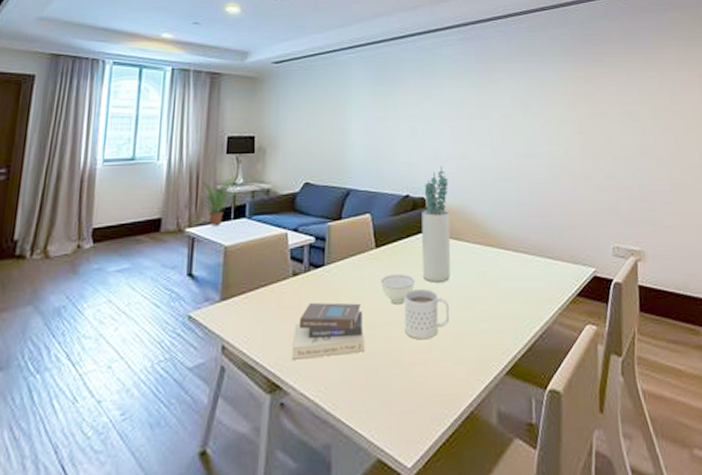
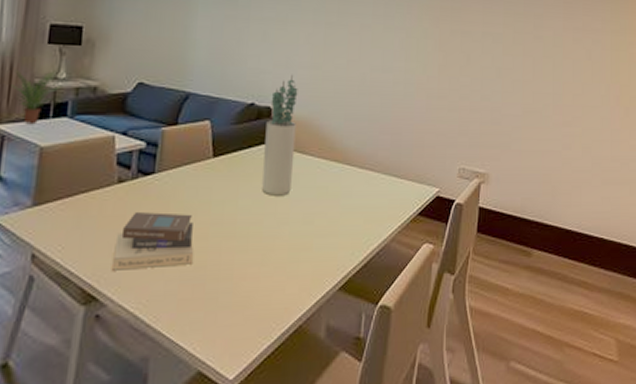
bowl: present [380,273,416,304] -> none [215,184,254,217]
mug: present [404,288,449,340] -> none [237,201,286,254]

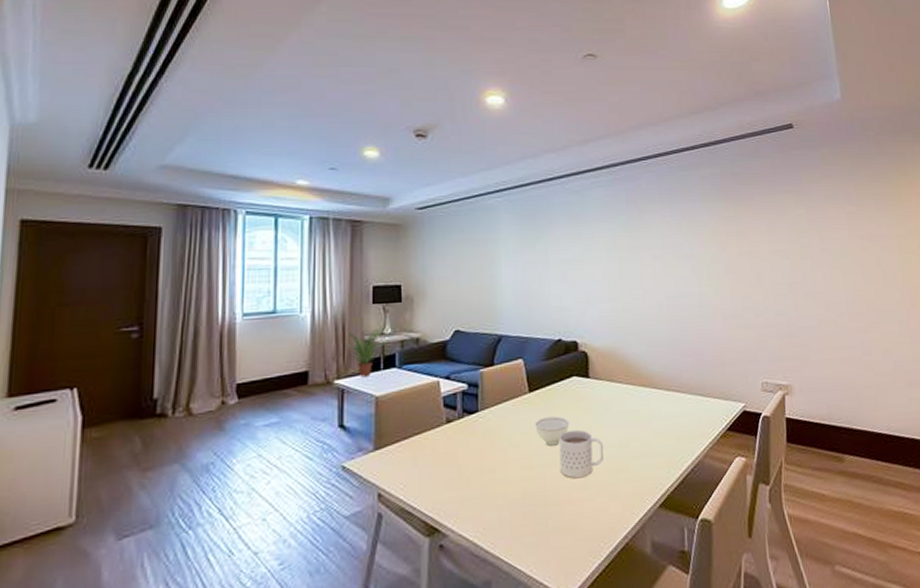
books: present [111,212,194,271] -> none [448,446,522,503]
bowl: none [215,184,254,217] -> present [535,416,570,446]
mug: none [237,201,286,254] -> present [558,429,603,479]
vase: present [261,74,298,196] -> none [574,309,604,424]

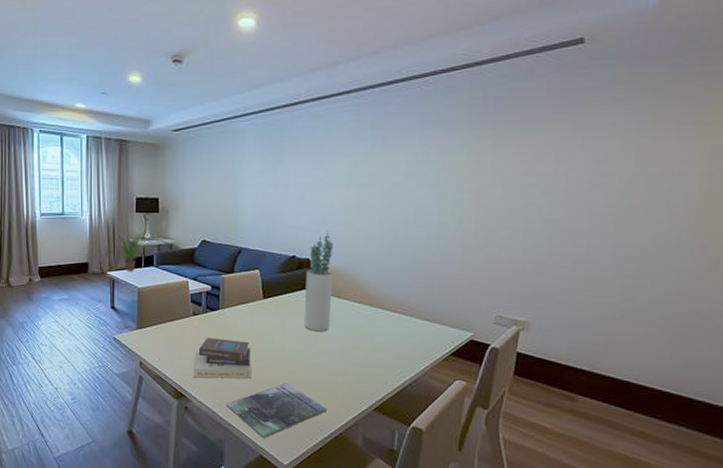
books: none [448,446,522,503] -> present [193,338,252,379]
magazine: none [491,491,610,567] -> present [226,383,327,438]
bowl: present [535,416,570,446] -> none [267,321,298,346]
mug: present [558,429,603,479] -> none [286,334,326,376]
vase: none [574,309,604,424] -> present [303,231,334,332]

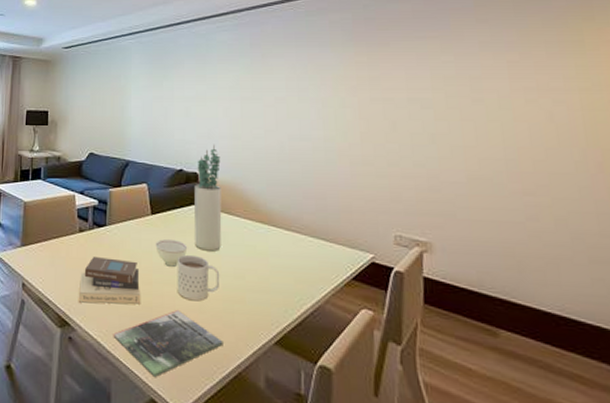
potted plant: present [115,232,149,271] -> none [3,144,37,184]
bowl: none [267,321,298,346] -> present [155,238,188,267]
mug: none [286,334,326,376] -> present [177,254,219,302]

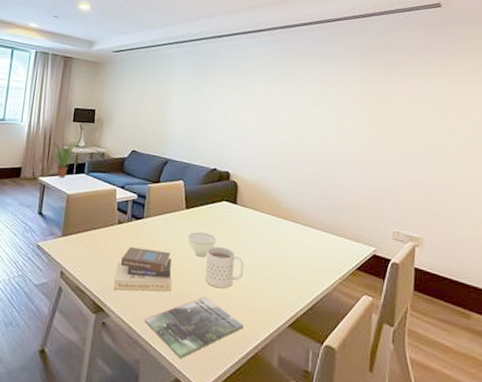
potted plant: none [3,144,37,184] -> present [50,139,82,177]
vase: present [193,144,222,252] -> none [222,146,250,244]

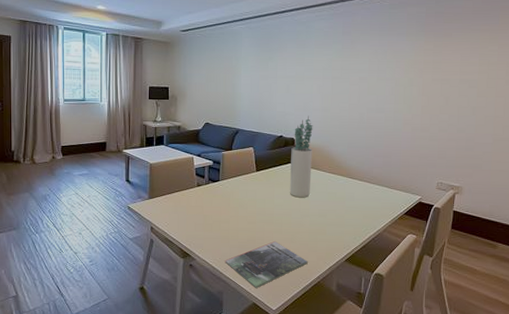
potted plant: present [50,139,82,177] -> none [130,116,160,149]
books: present [113,247,172,292] -> none [197,205,247,240]
bowl: present [188,231,217,257] -> none [259,189,284,210]
mug: present [205,246,243,289] -> none [275,201,307,234]
vase: none [222,146,250,244] -> present [289,115,313,198]

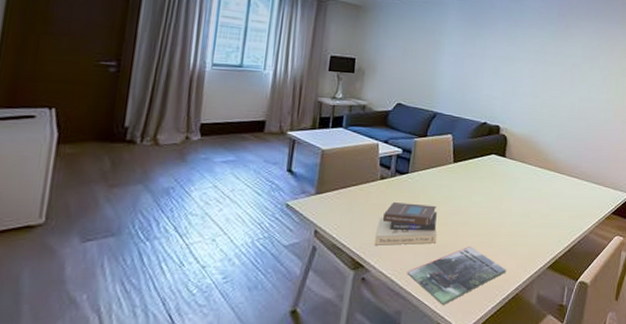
books: none [197,205,247,240] -> present [374,202,437,246]
vase: present [289,115,313,198] -> none [490,101,521,195]

